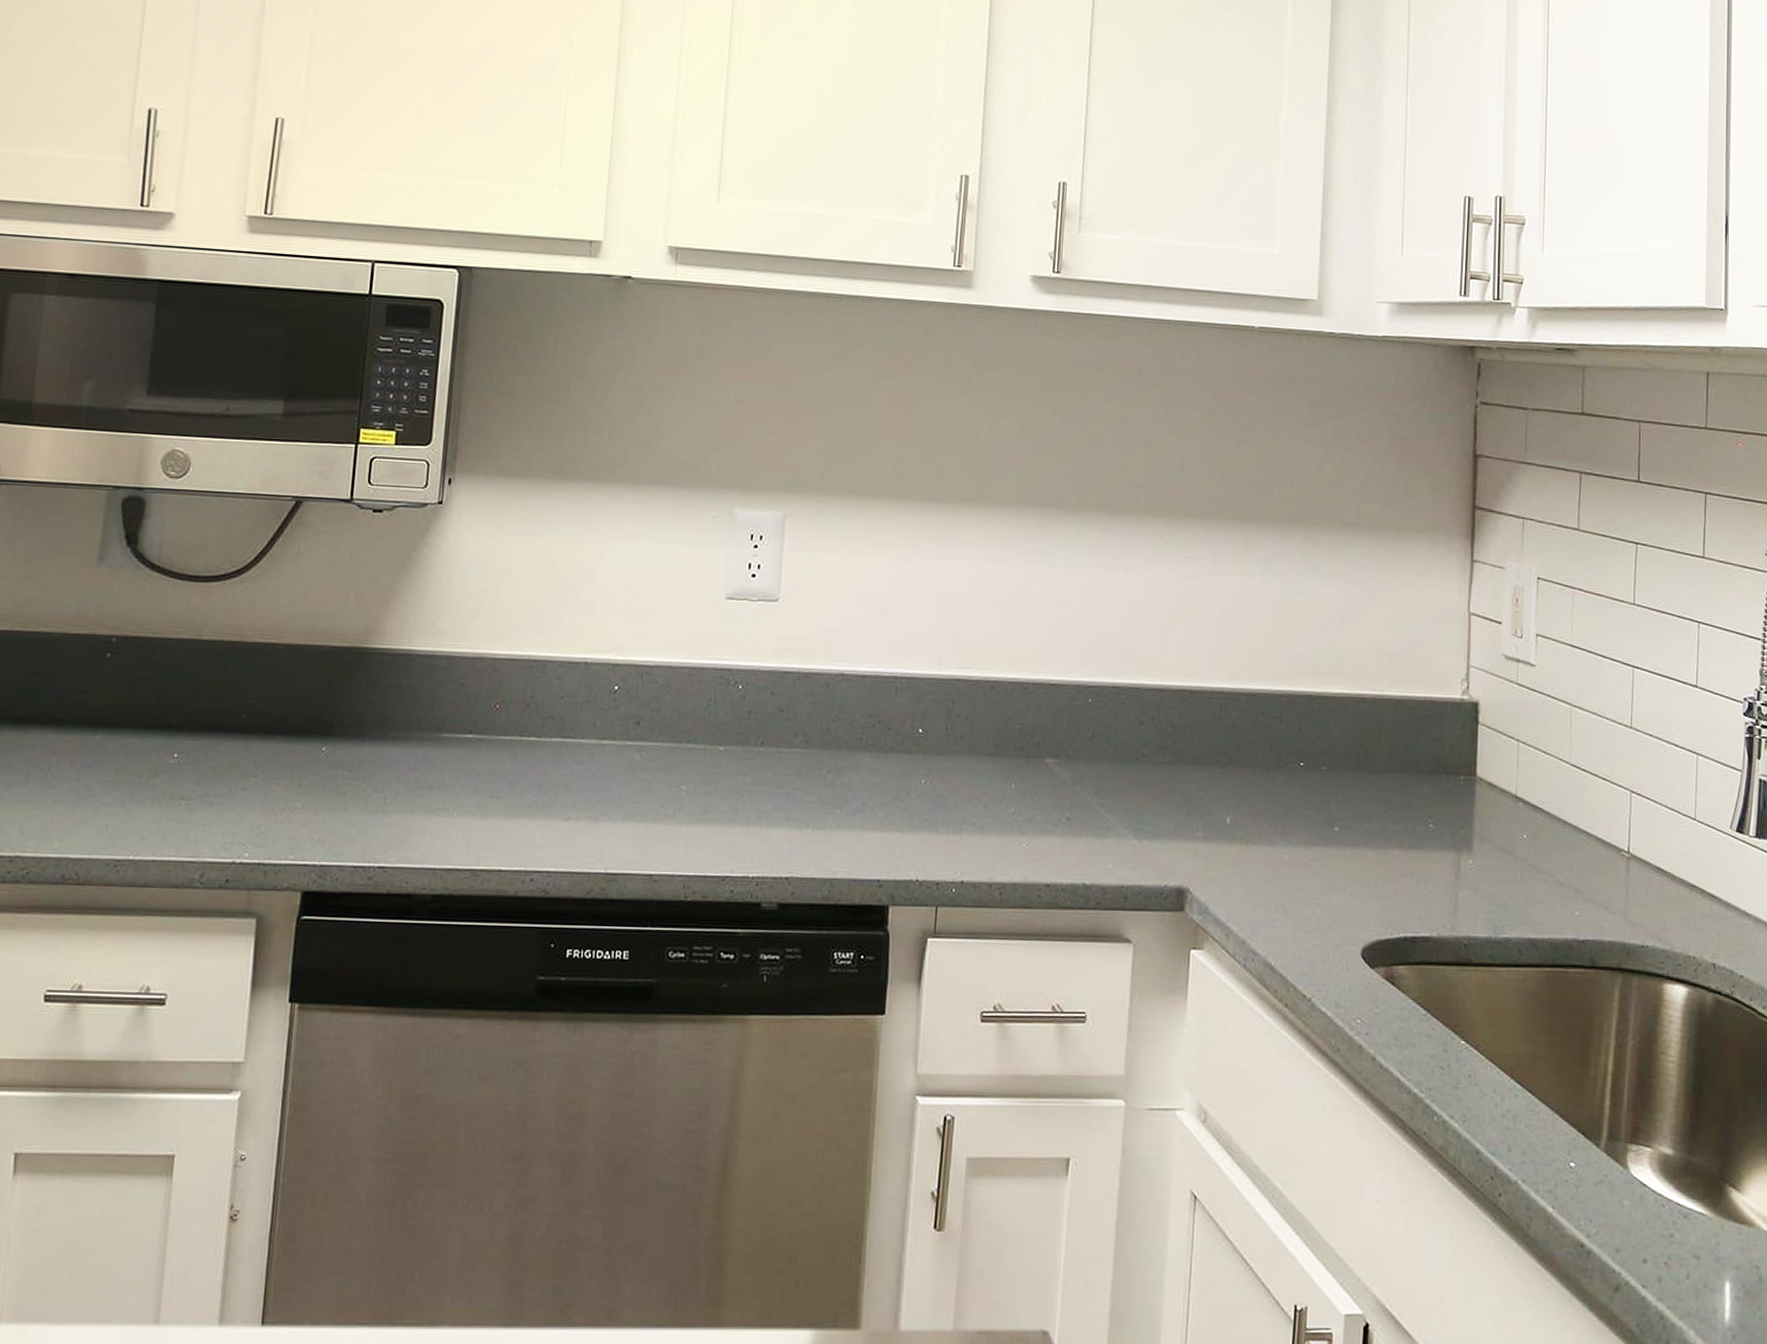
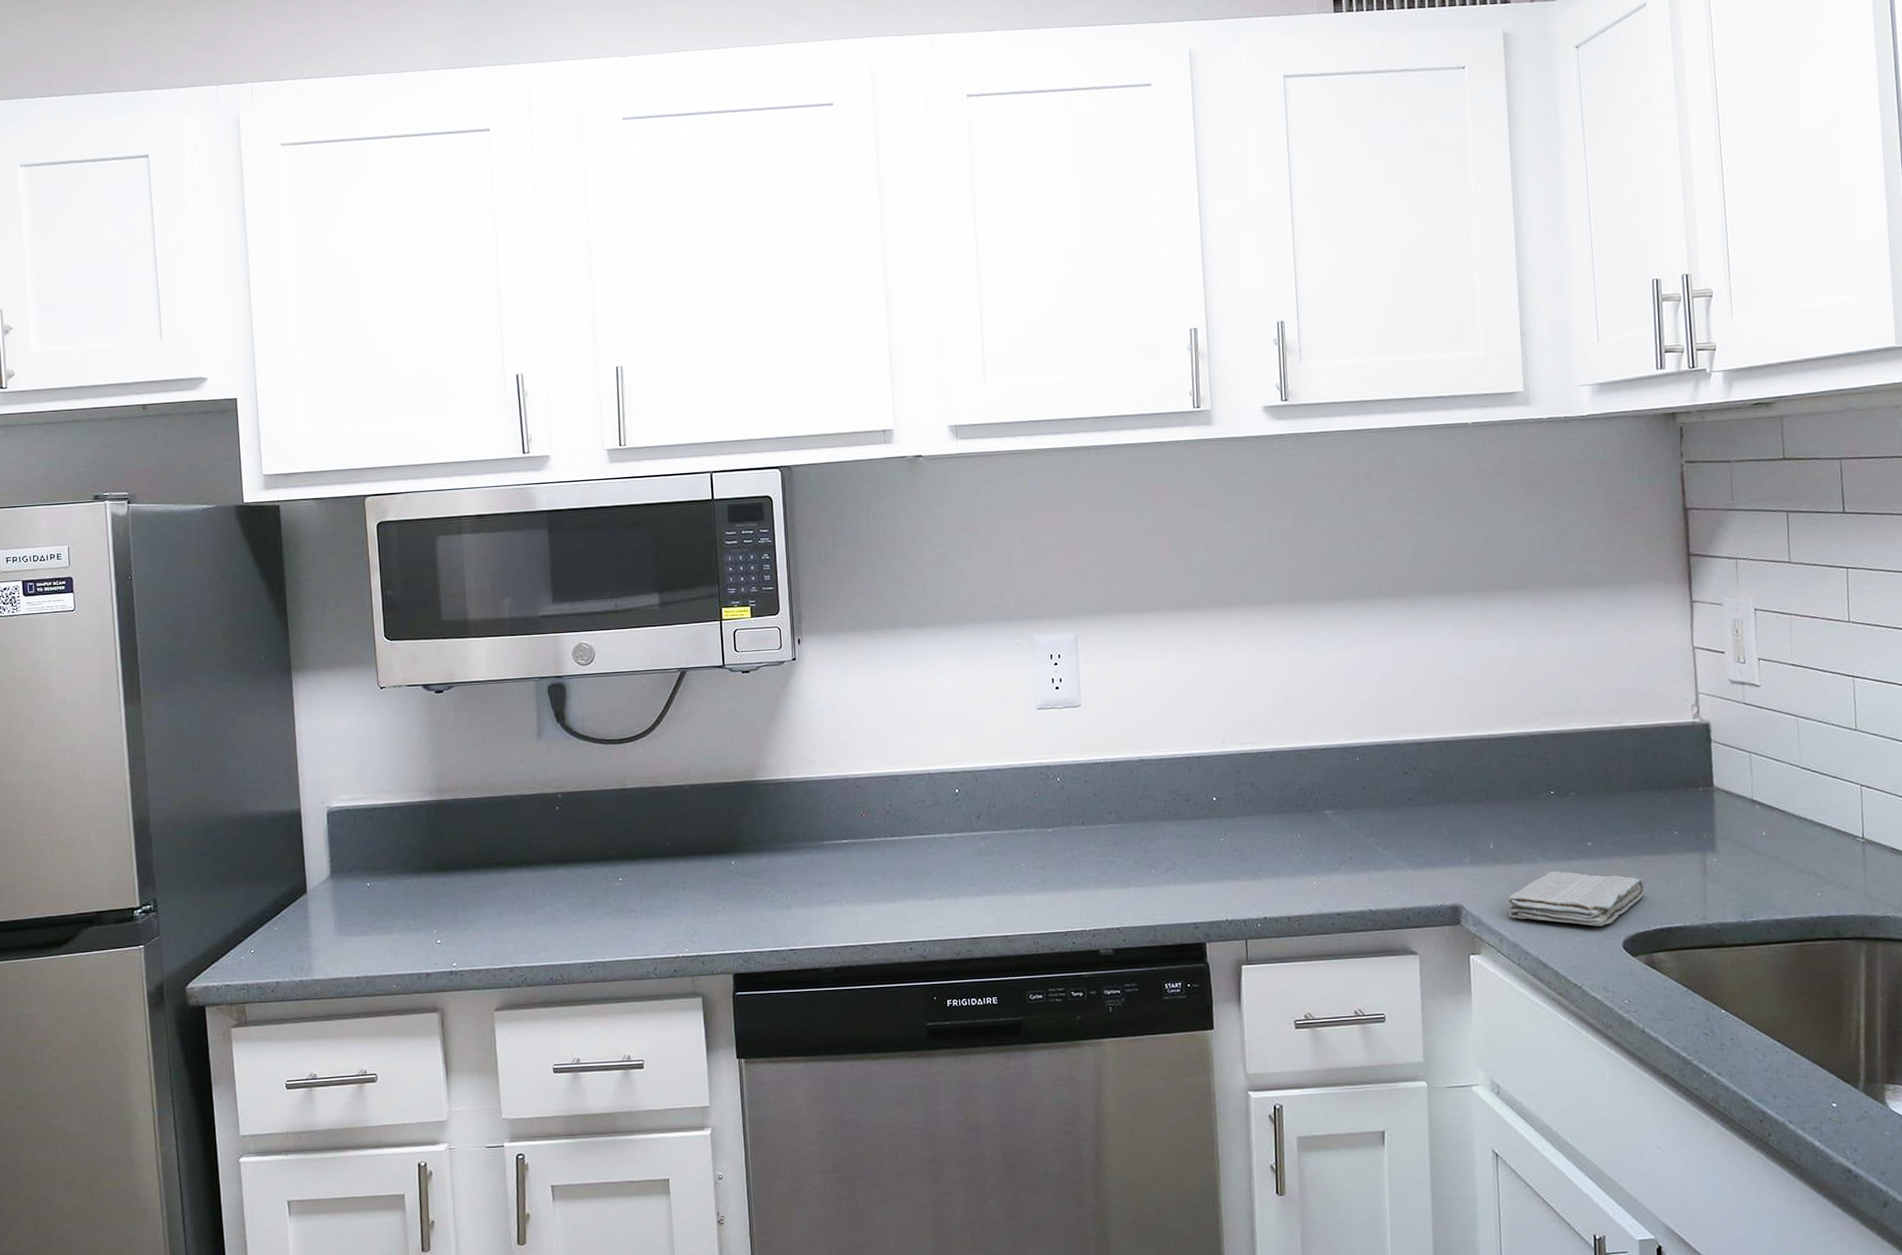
washcloth: none [1238,858,1391,928] -> present [1506,871,1645,927]

